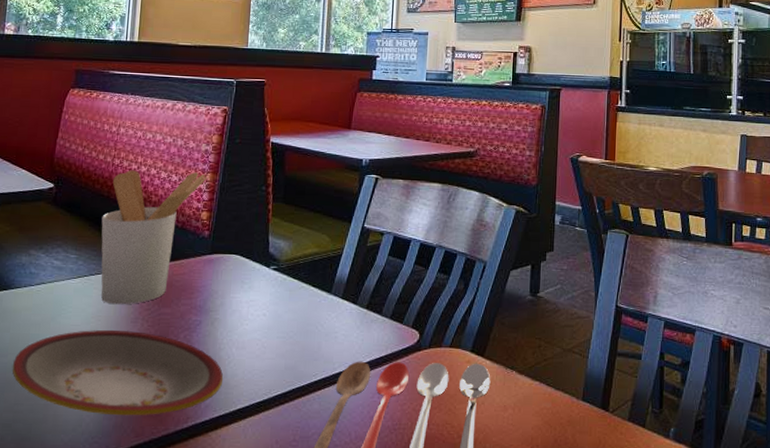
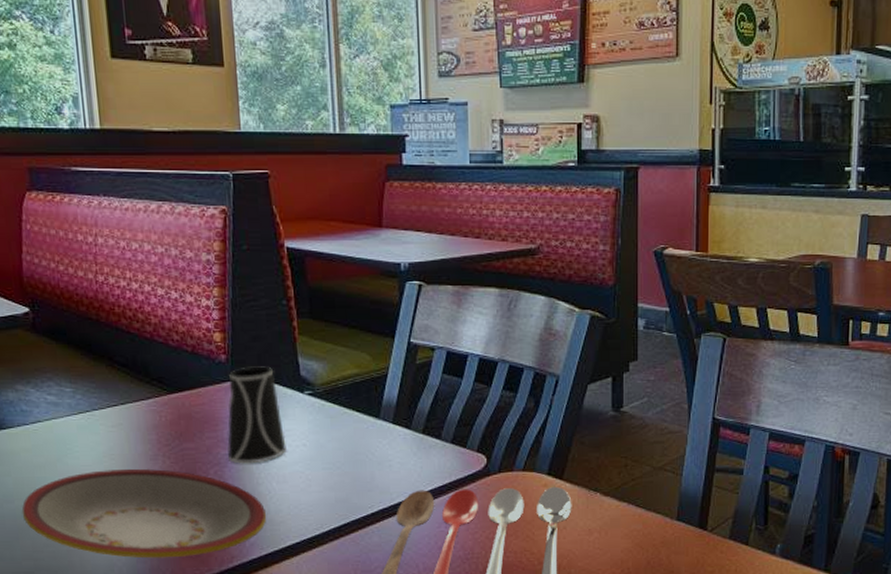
utensil holder: present [101,170,207,305] -> none [94,287,214,442]
cup: none [198,242,249,330] -> present [227,366,287,464]

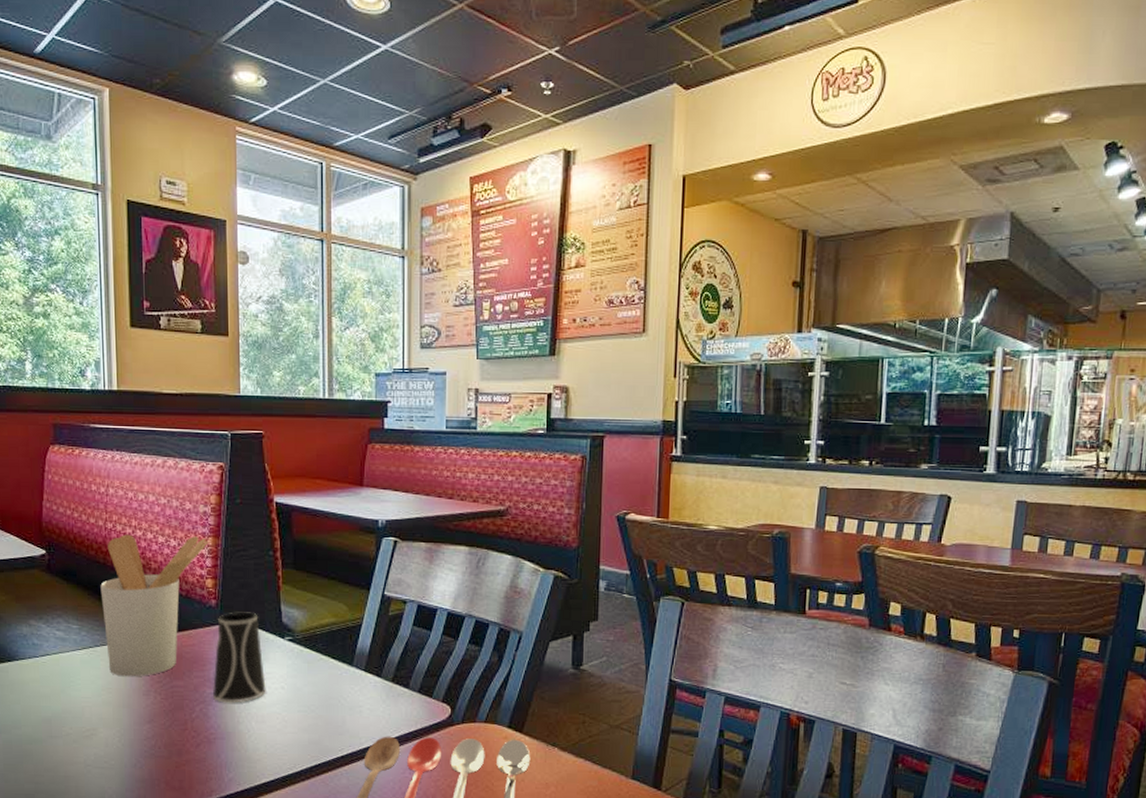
plate: present [21,469,267,558] -> none [27,702,245,788]
utensil holder: none [94,287,214,442] -> present [100,534,209,677]

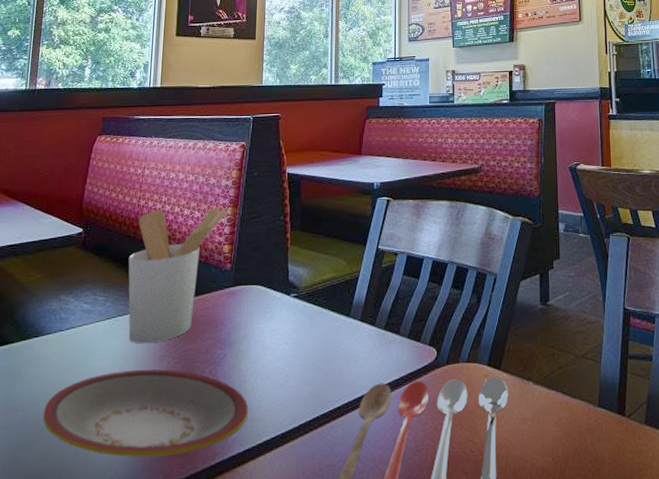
plate: none [27,702,245,788] -> present [42,369,249,457]
cup: present [213,612,266,703] -> none [223,273,272,362]

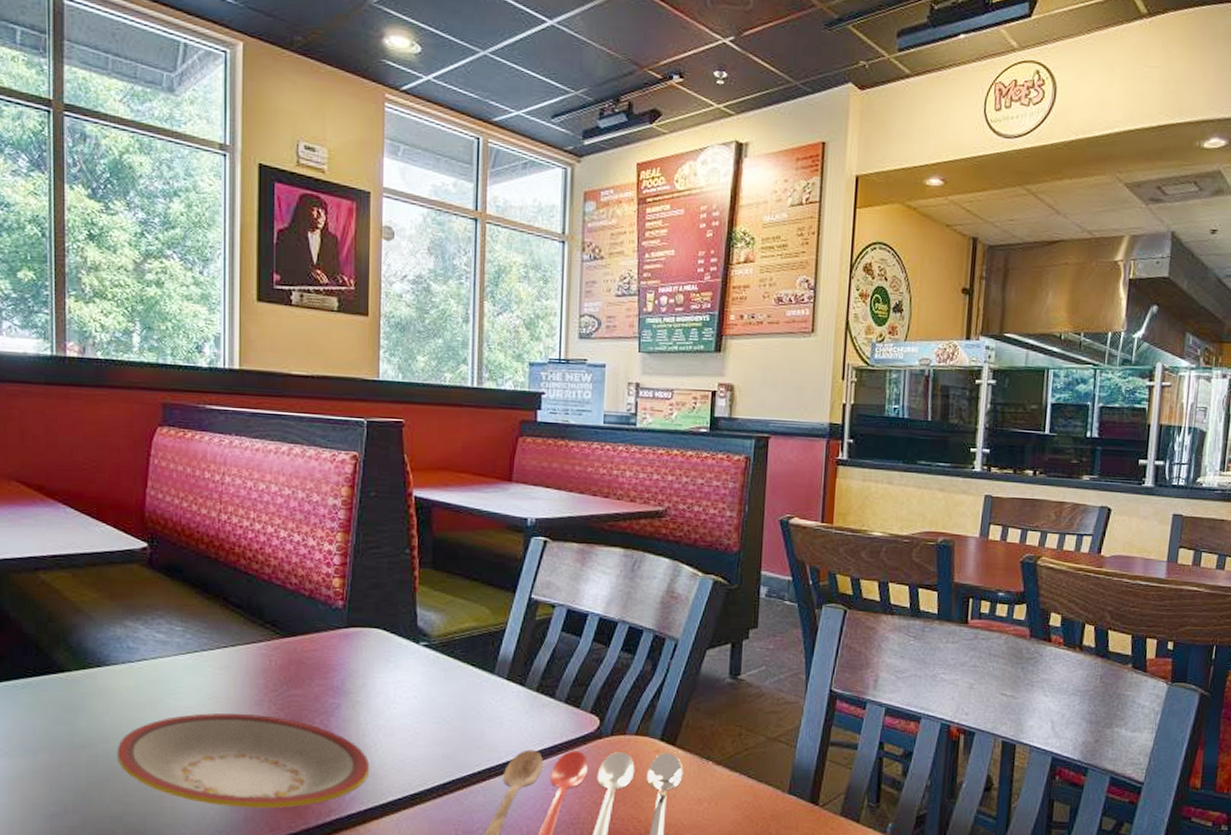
utensil holder: present [128,207,228,344] -> none [210,527,337,685]

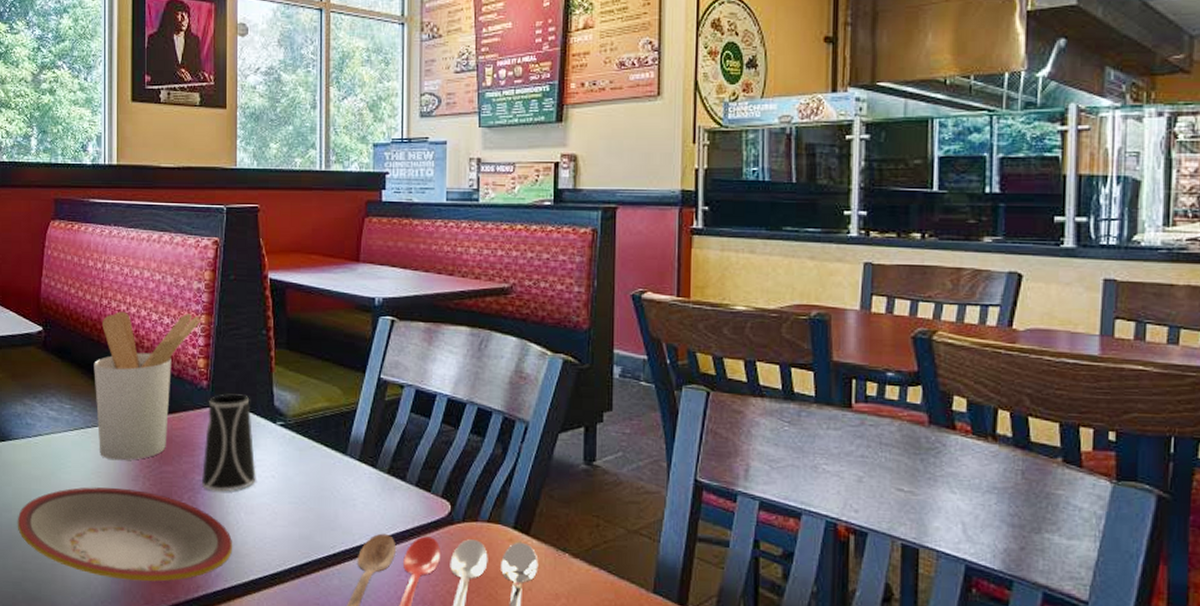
utensil holder: none [210,527,337,685] -> present [94,311,202,461]
cup: none [336,614,397,714] -> present [202,394,256,492]

